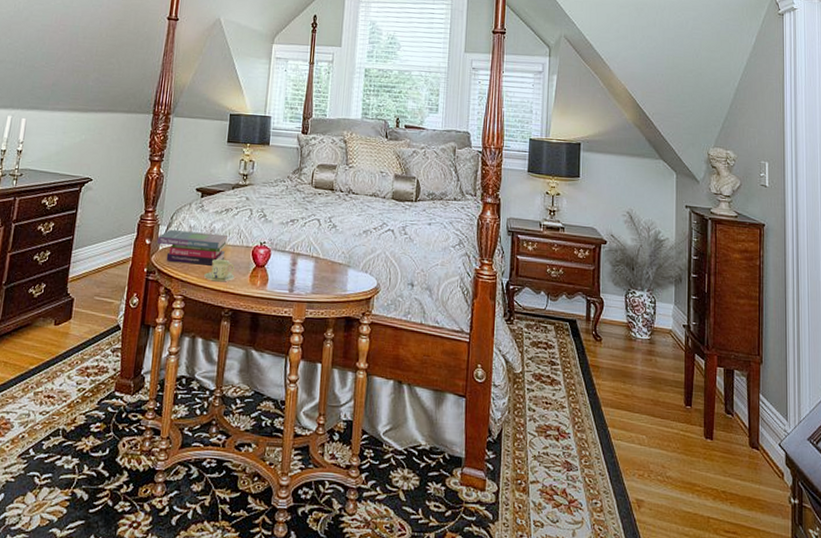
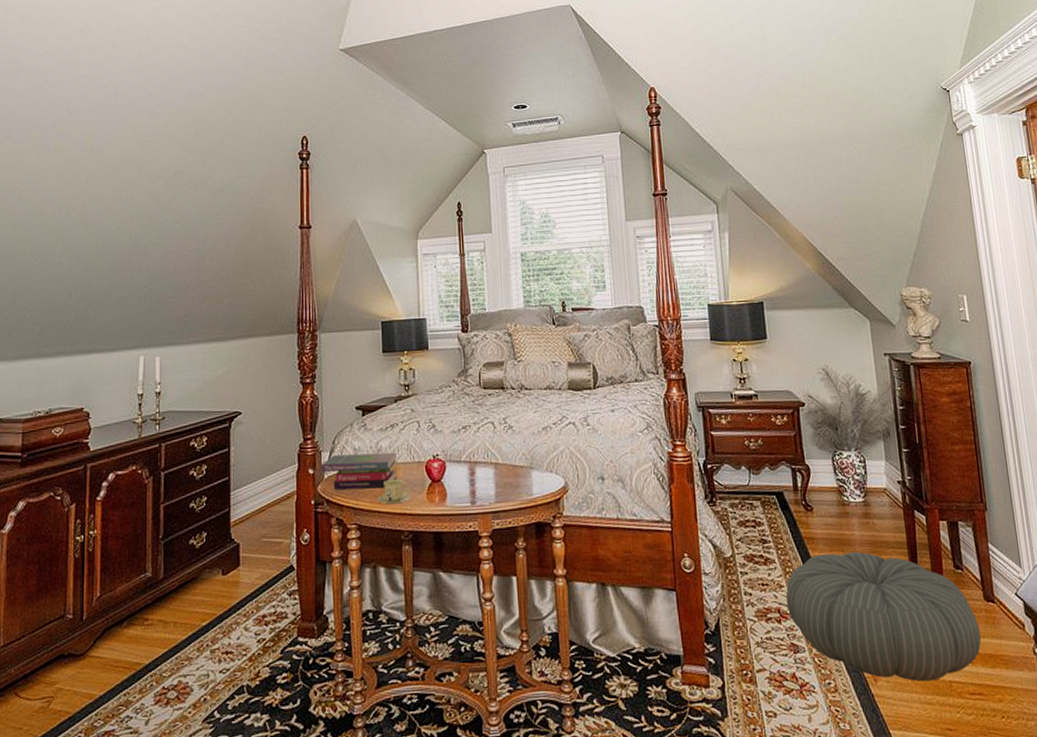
pouf: none [566,382,743,515] -> present [785,552,981,682]

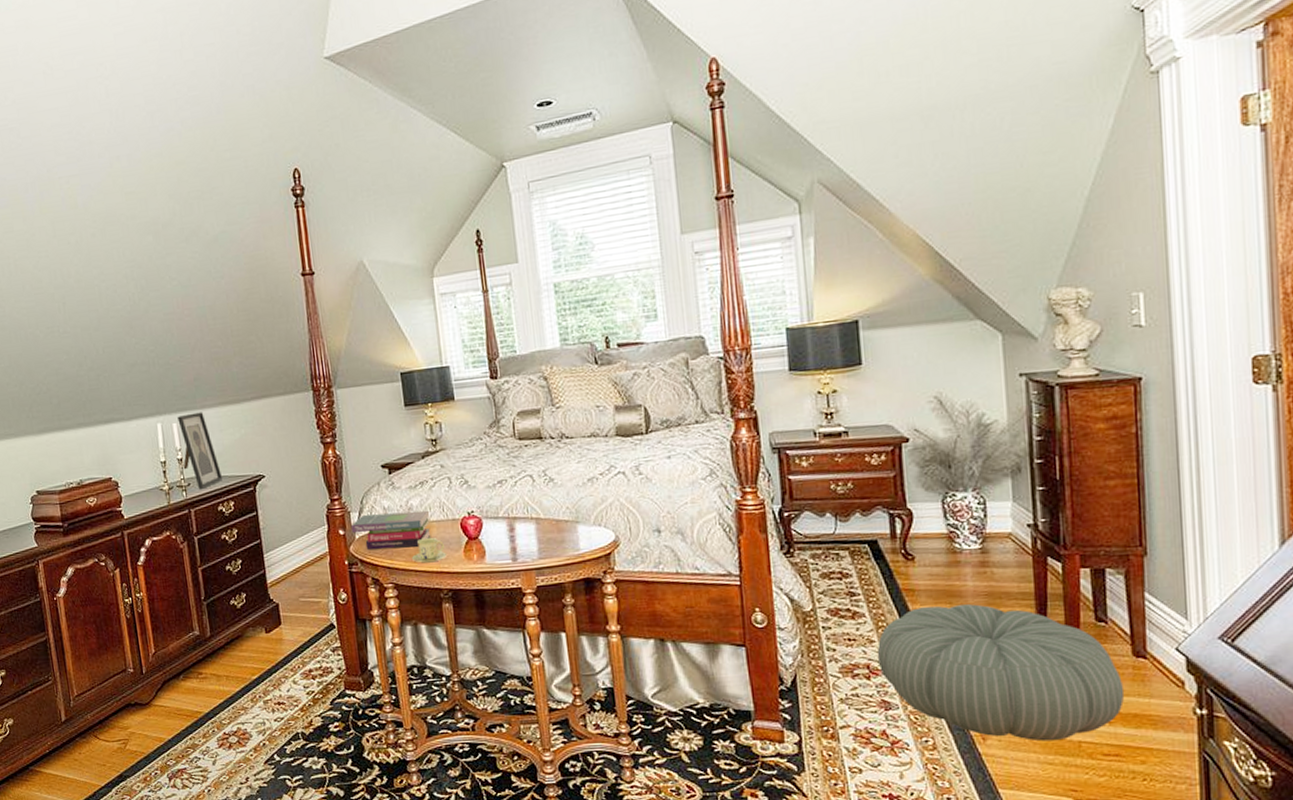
picture frame: none [160,347,199,423] -> present [177,412,223,489]

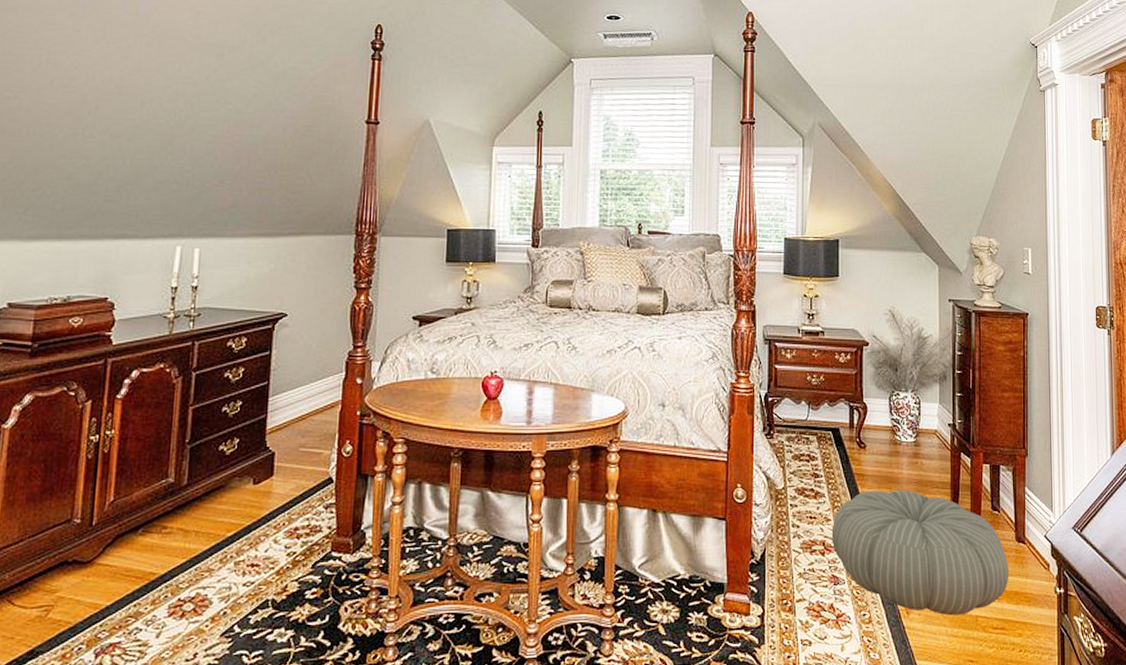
picture frame: present [177,412,223,489] -> none [196,240,240,321]
books: present [350,510,431,549] -> none [369,366,452,402]
cup and saucer: present [411,537,447,563] -> none [427,393,463,420]

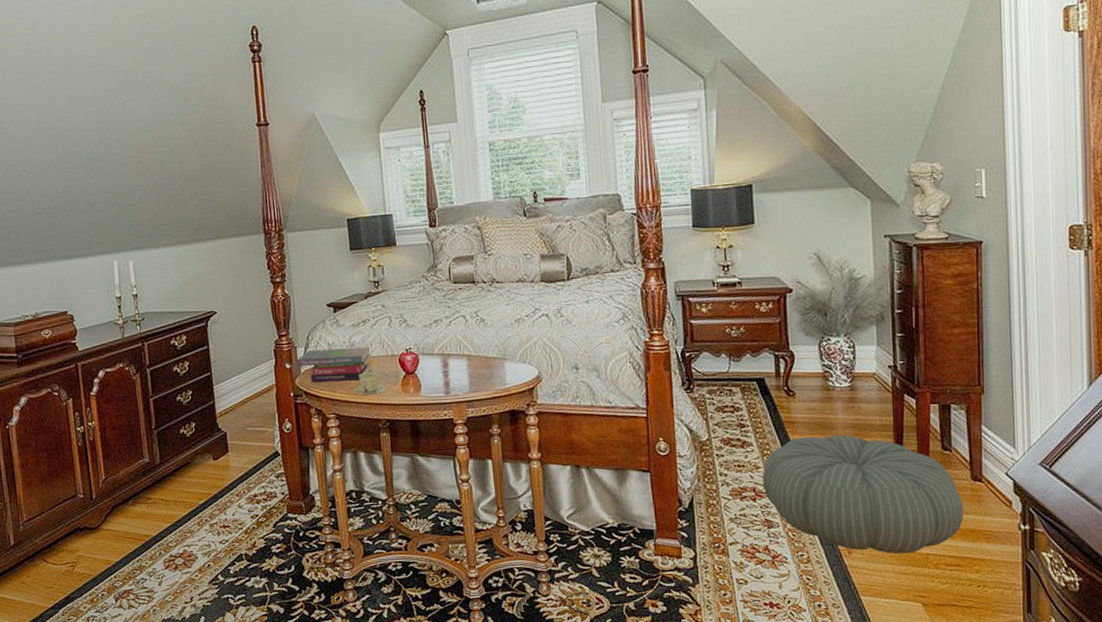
books: none [369,366,452,402] -> present [297,346,372,382]
cup and saucer: none [427,393,463,420] -> present [352,371,386,395]

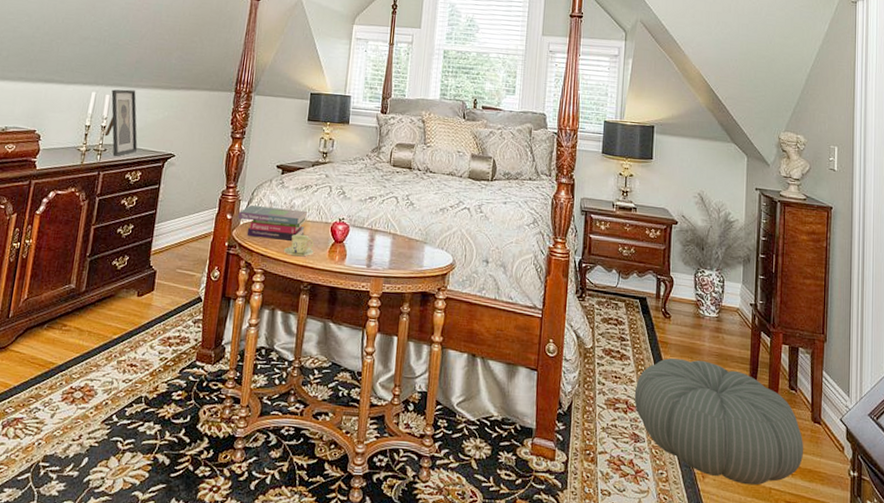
picture frame: none [133,251,177,324] -> present [104,89,138,156]

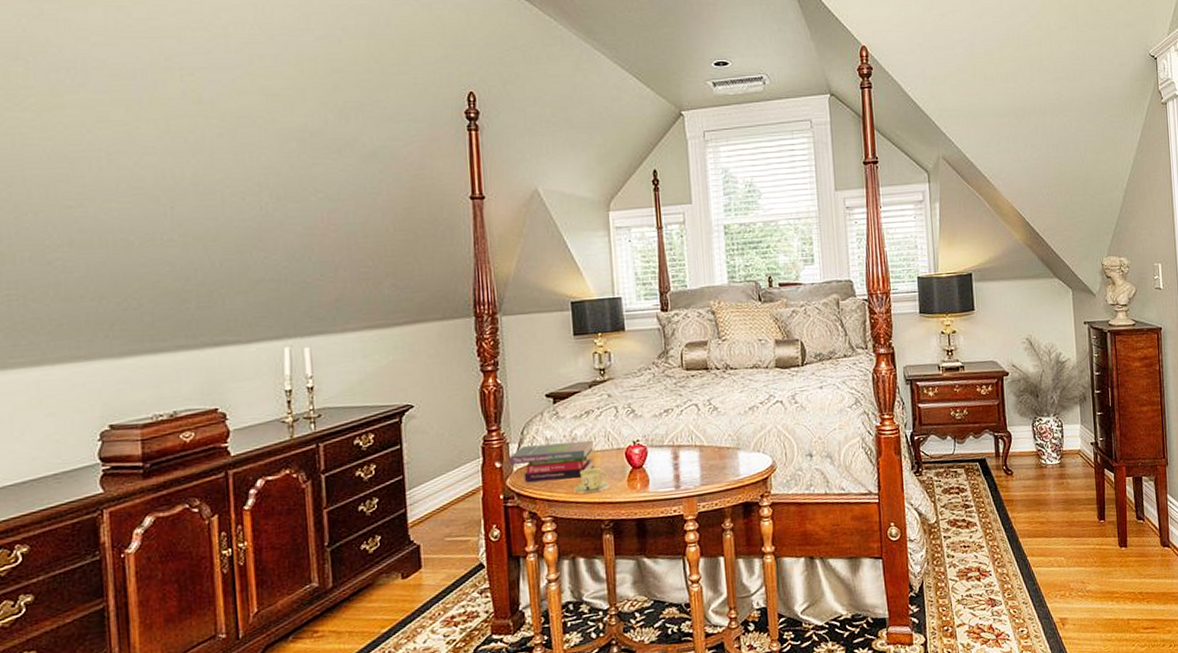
picture frame: present [104,89,138,156] -> none [311,336,363,421]
pouf: present [634,358,804,486] -> none [985,510,1157,622]

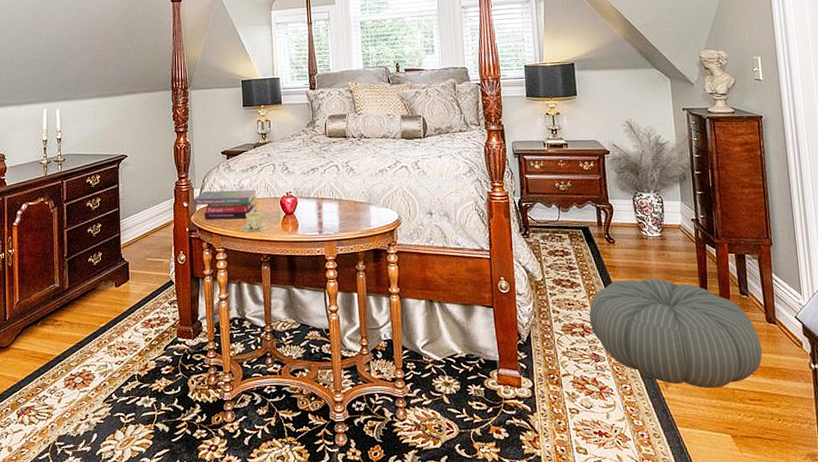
pouf: none [985,510,1157,622] -> present [589,279,763,389]

